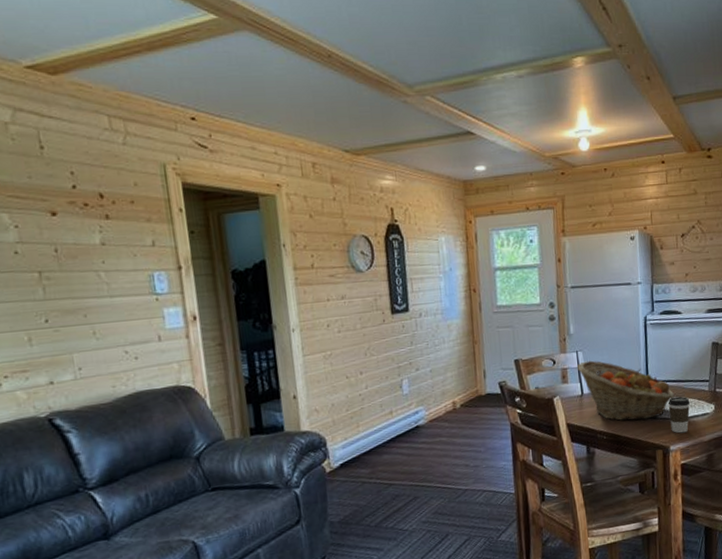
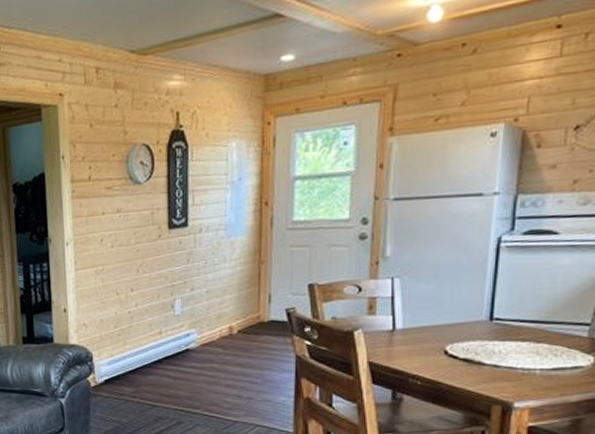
fruit basket: present [577,360,674,421] -> none [391,289,530,367]
coffee cup: present [668,396,690,434] -> none [519,341,555,388]

